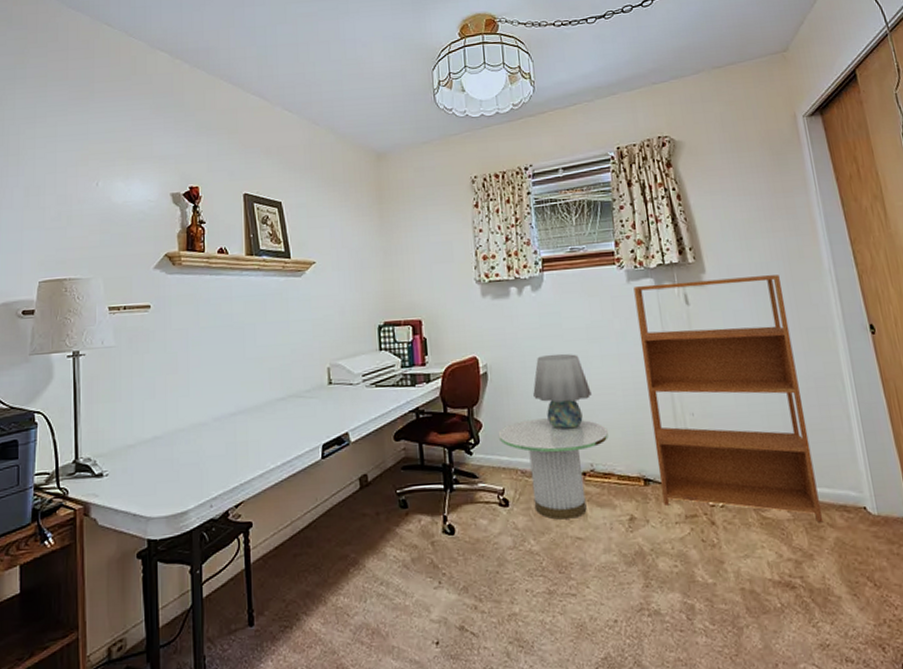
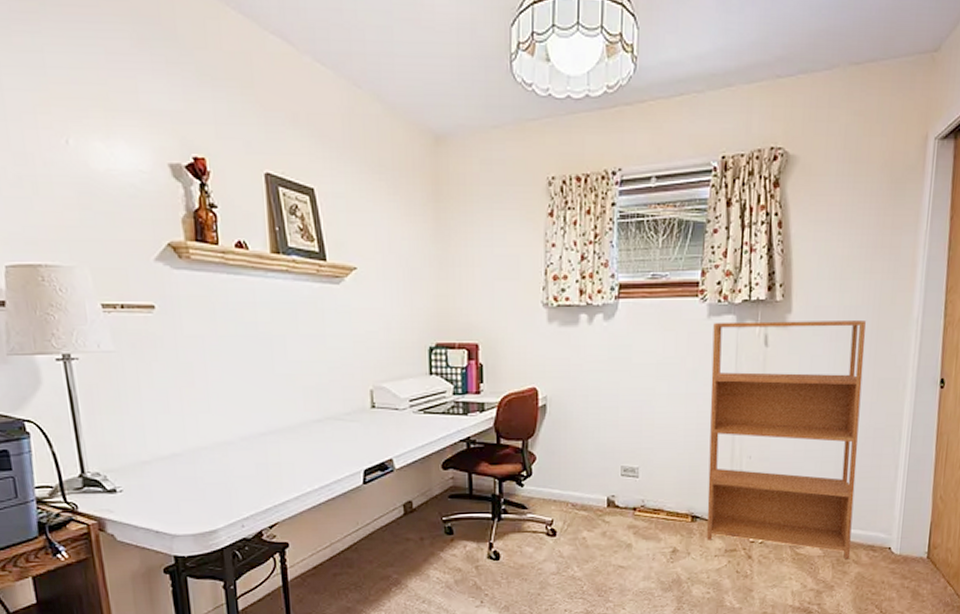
side table: present [498,418,608,520] -> none [552,454,664,550]
table lamp: present [533,353,592,429] -> none [593,389,653,466]

